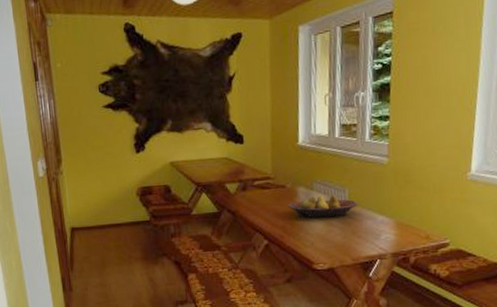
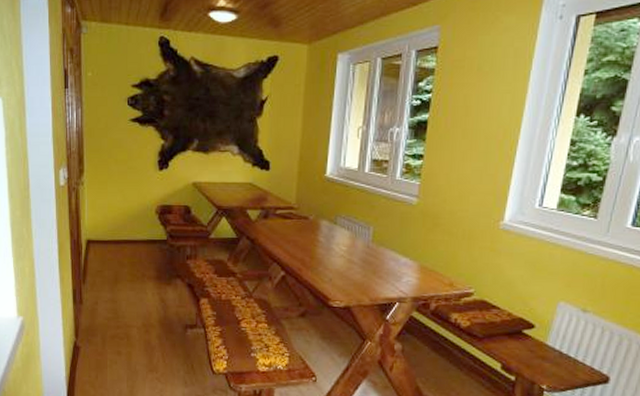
fruit bowl: present [288,195,357,219] -> none [309,231,381,255]

